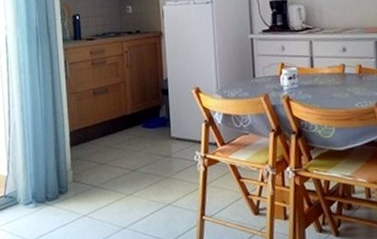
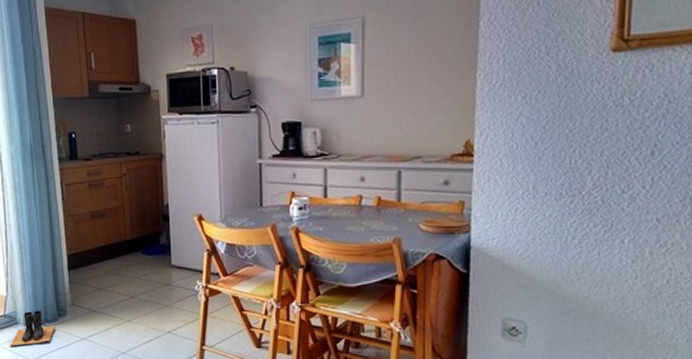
boots: none [9,188,56,228] -> present [10,310,55,346]

